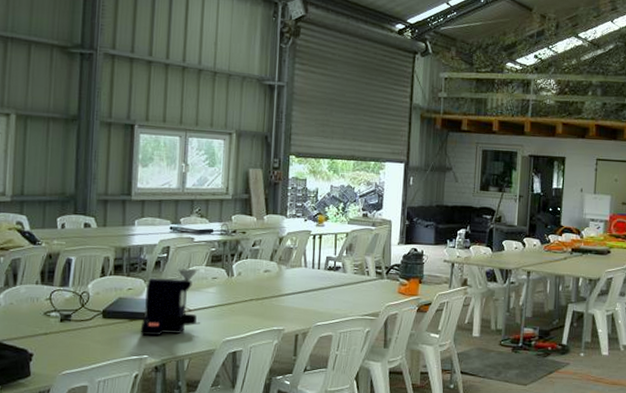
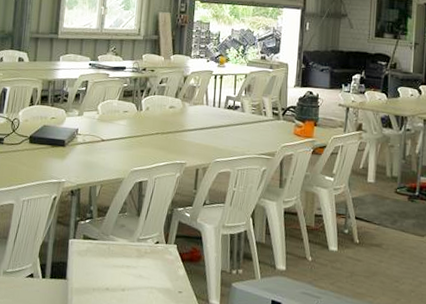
coffee roaster: present [140,269,200,336] -> none [59,101,112,163]

